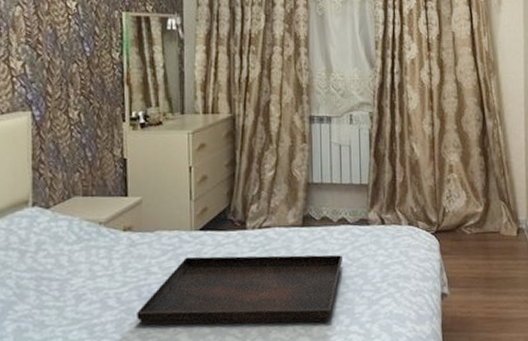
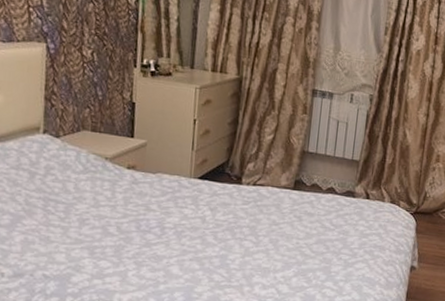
serving tray: present [137,254,342,325] -> none [134,200,327,275]

